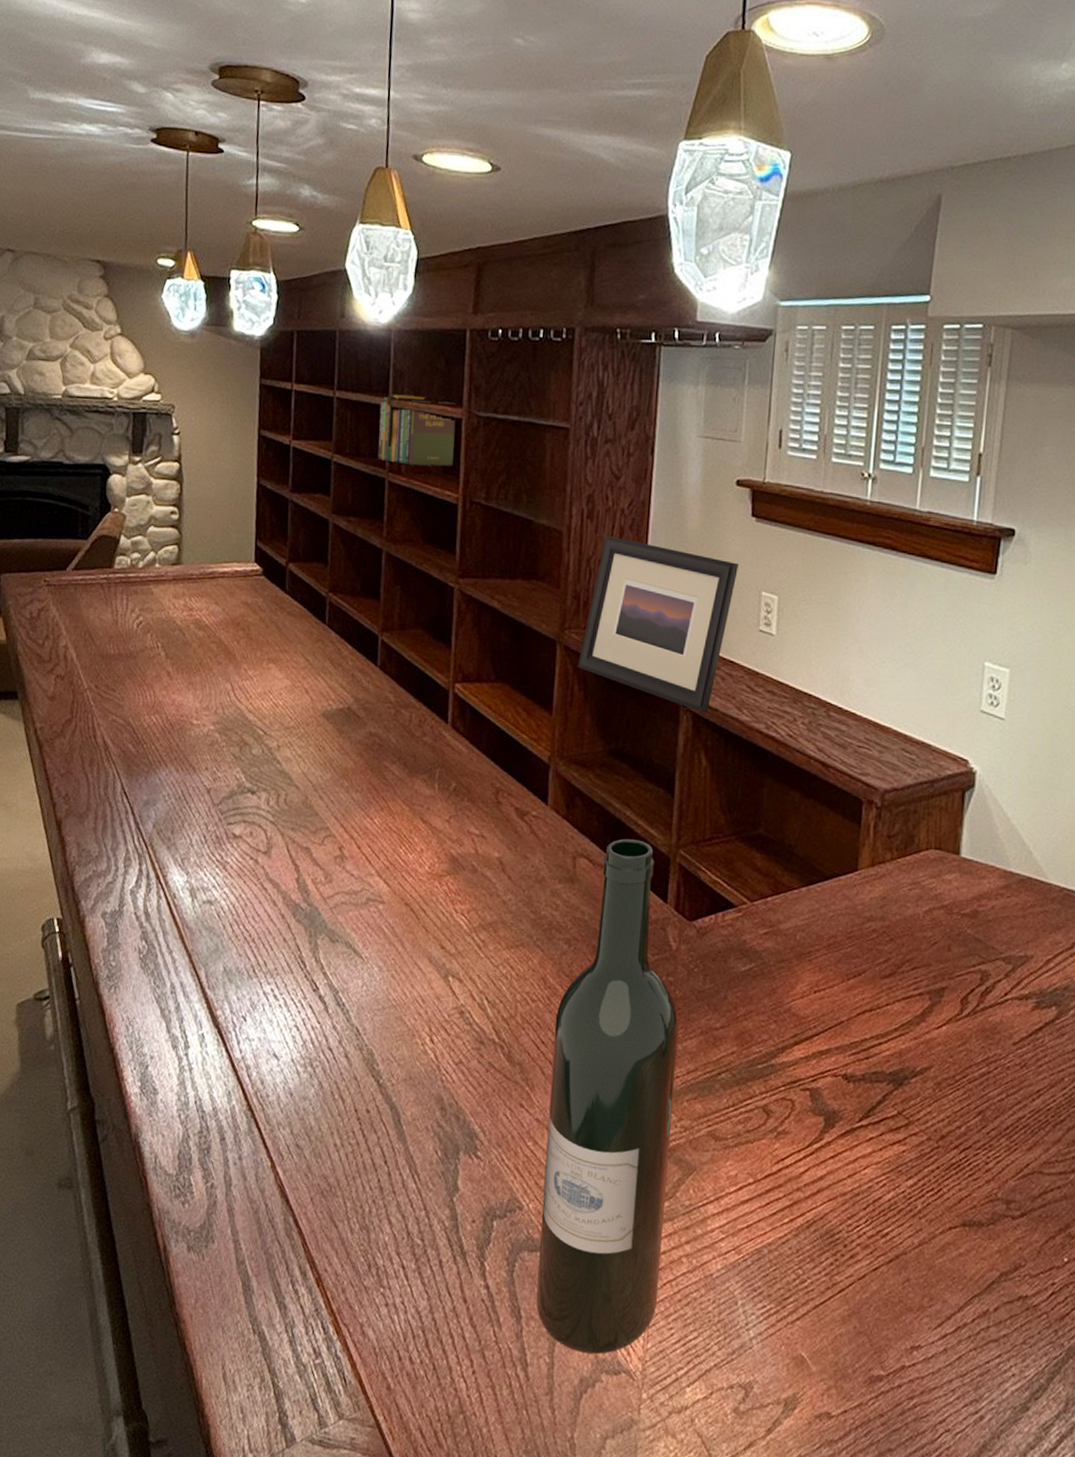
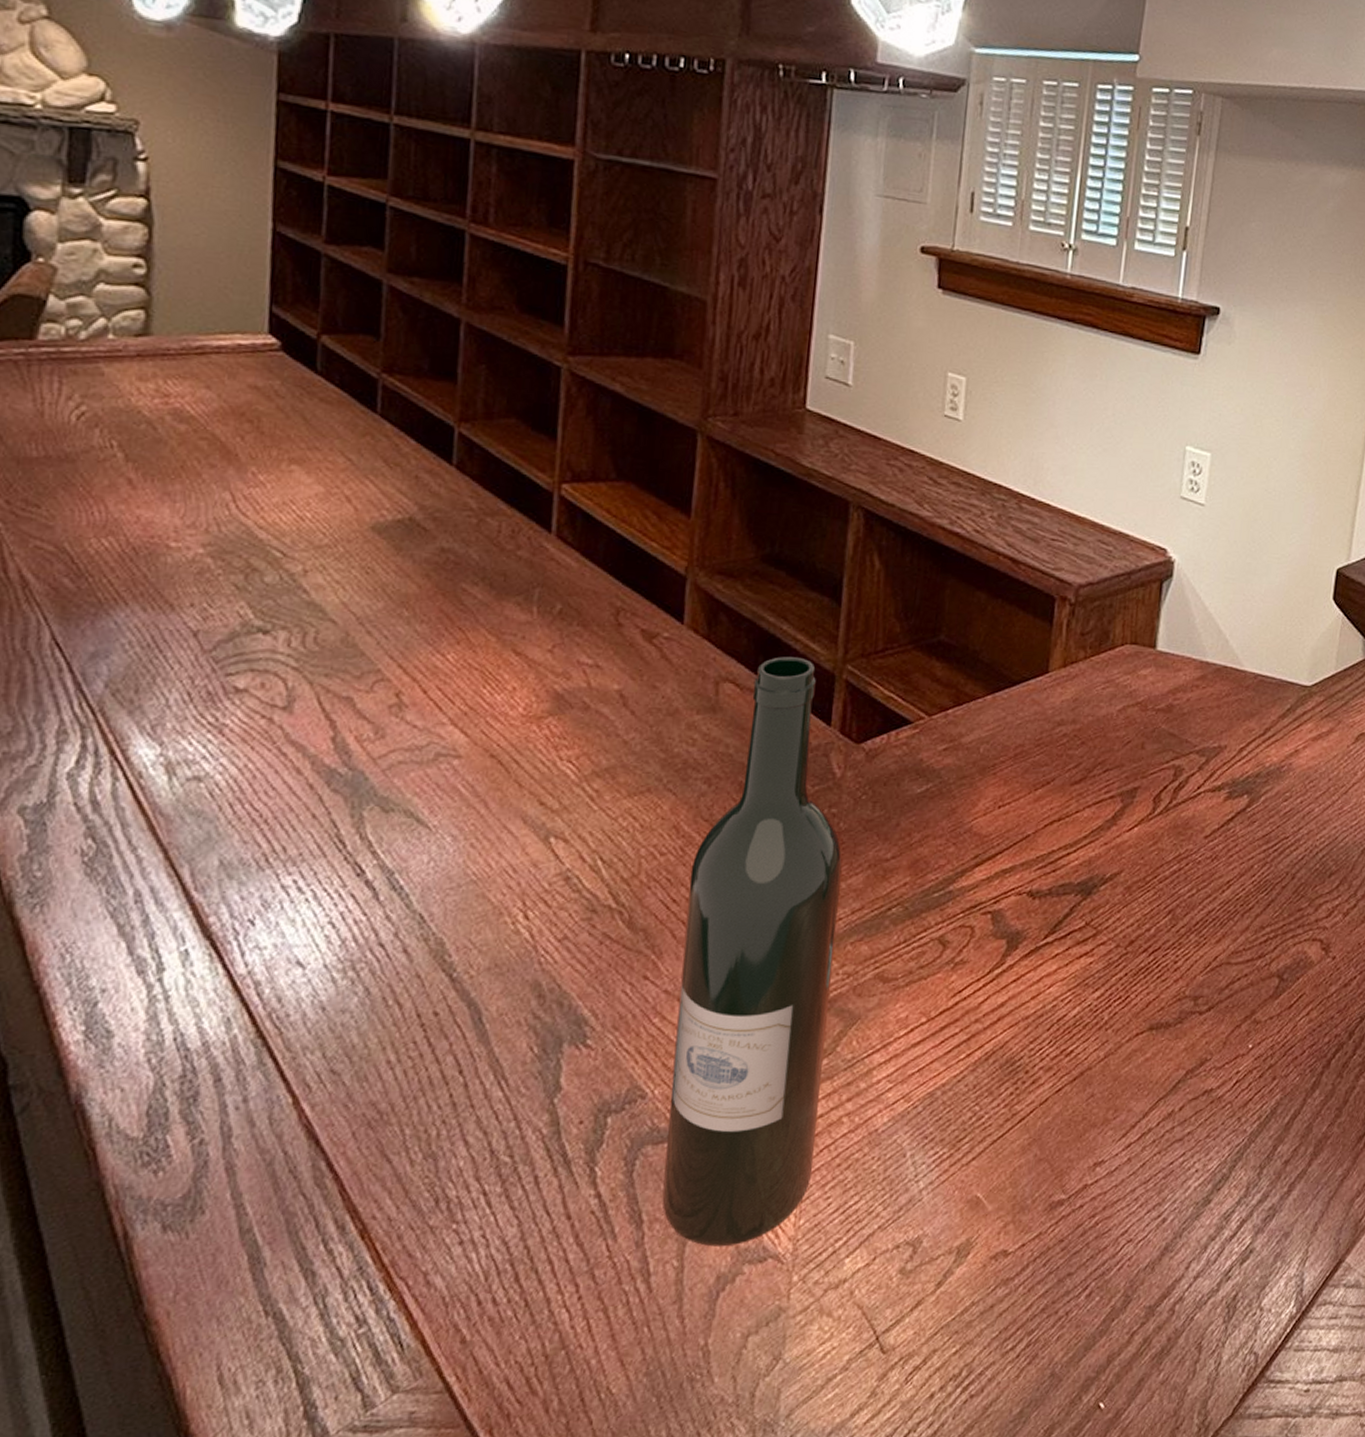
books: present [377,394,456,467] -> none [454,124,566,218]
picture frame: present [578,535,738,713] -> none [724,306,921,510]

